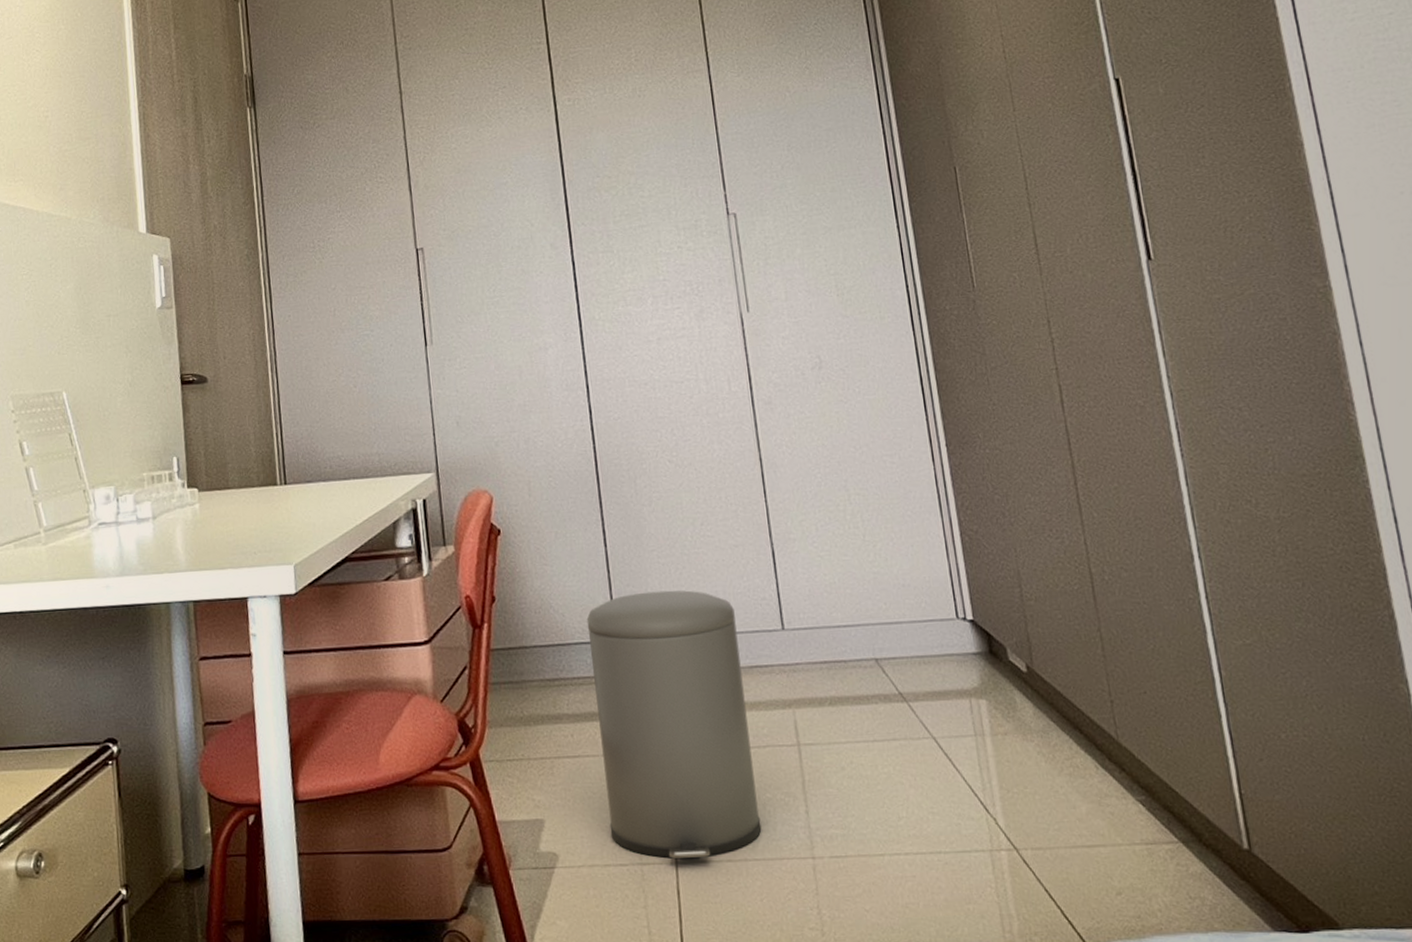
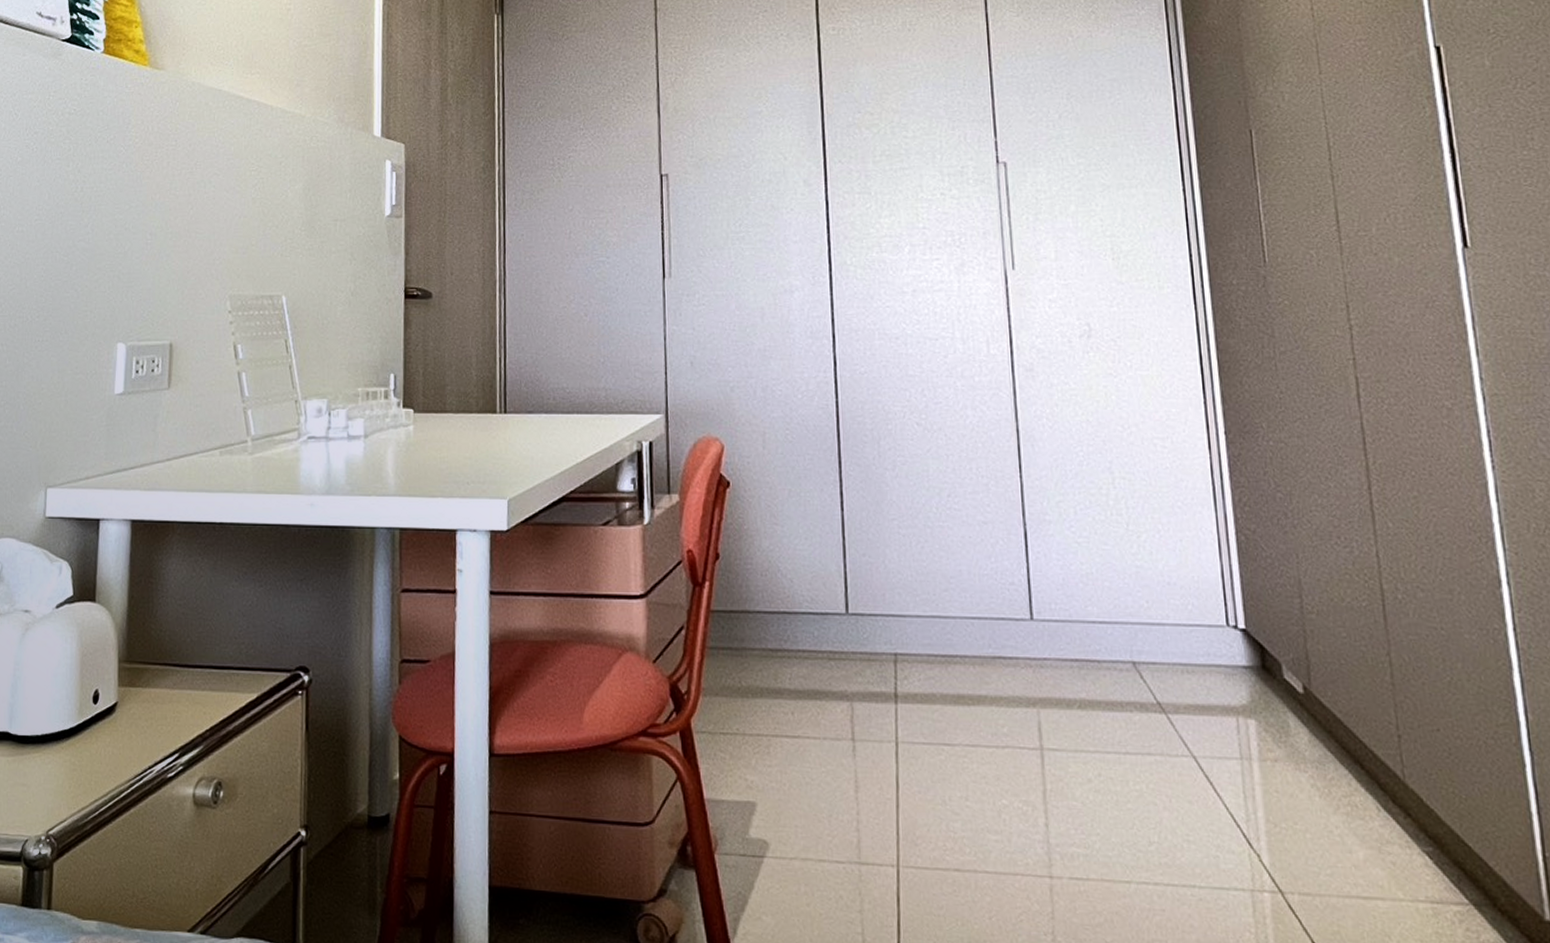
pedal bin: present [586,590,762,859] -> none [816,564,995,863]

